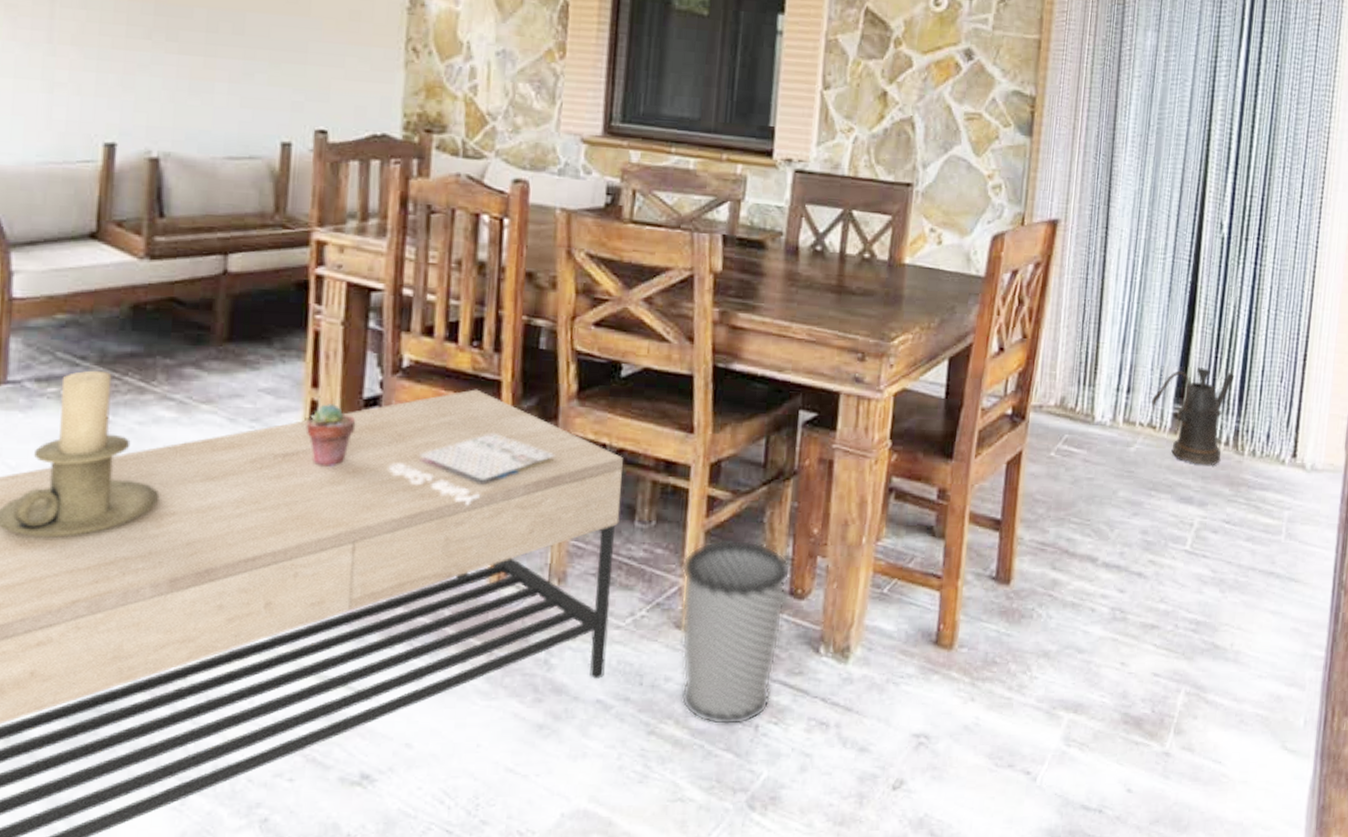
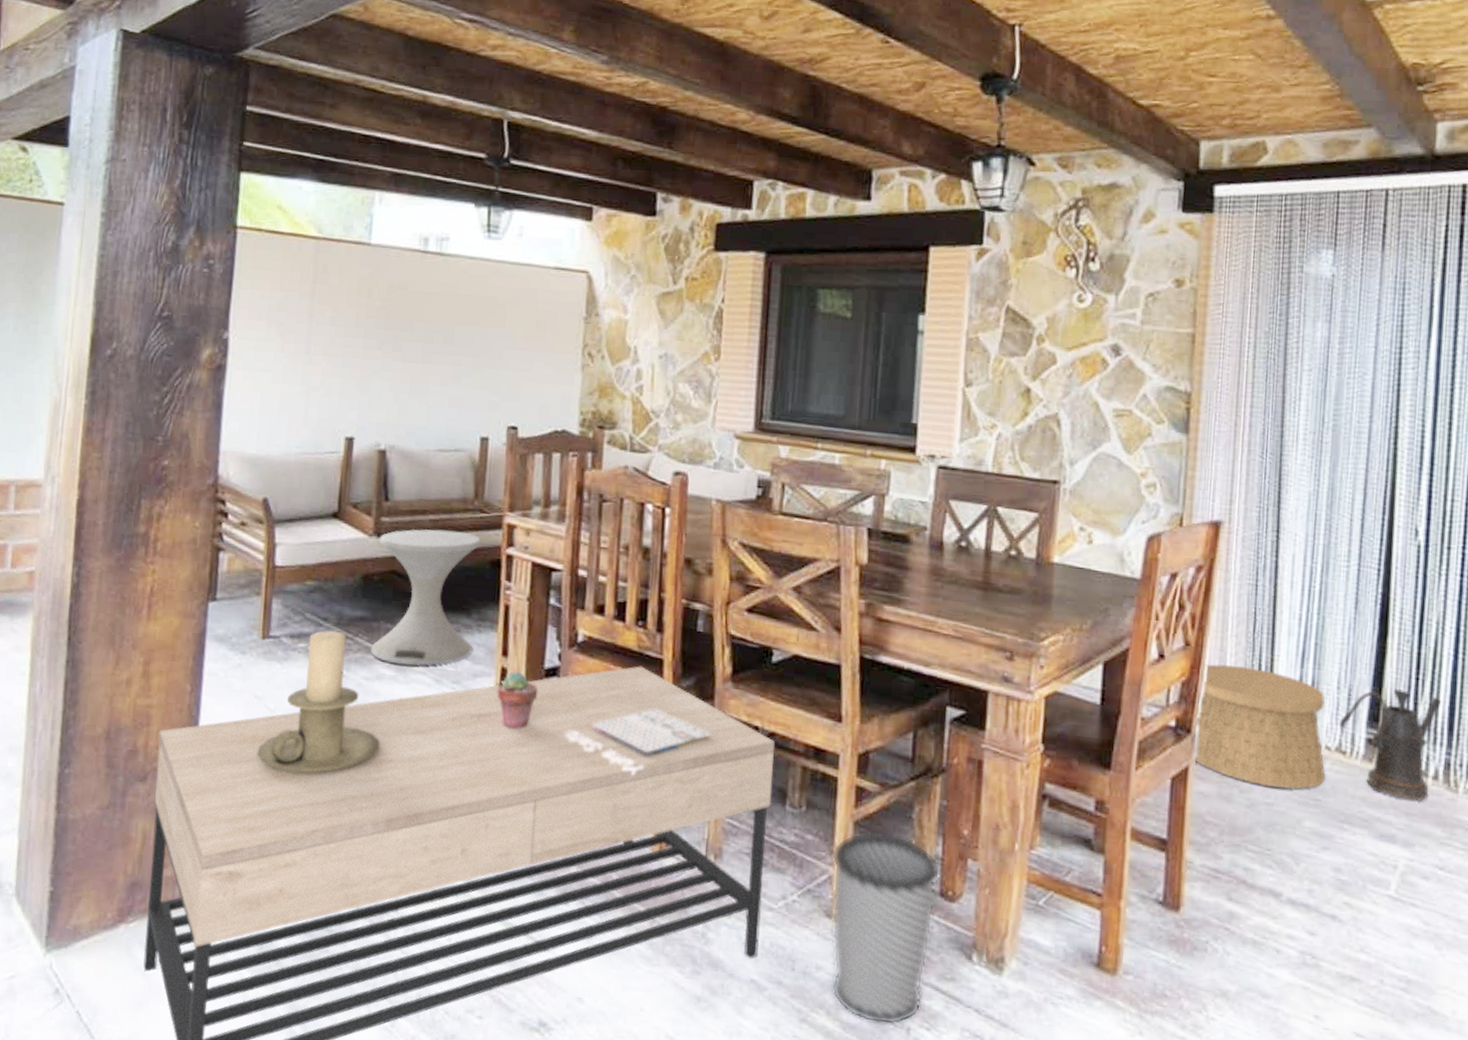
side table: none [144,248,283,405] -> present [370,529,481,666]
basket: none [1027,354,1141,465] -> present [1194,664,1326,790]

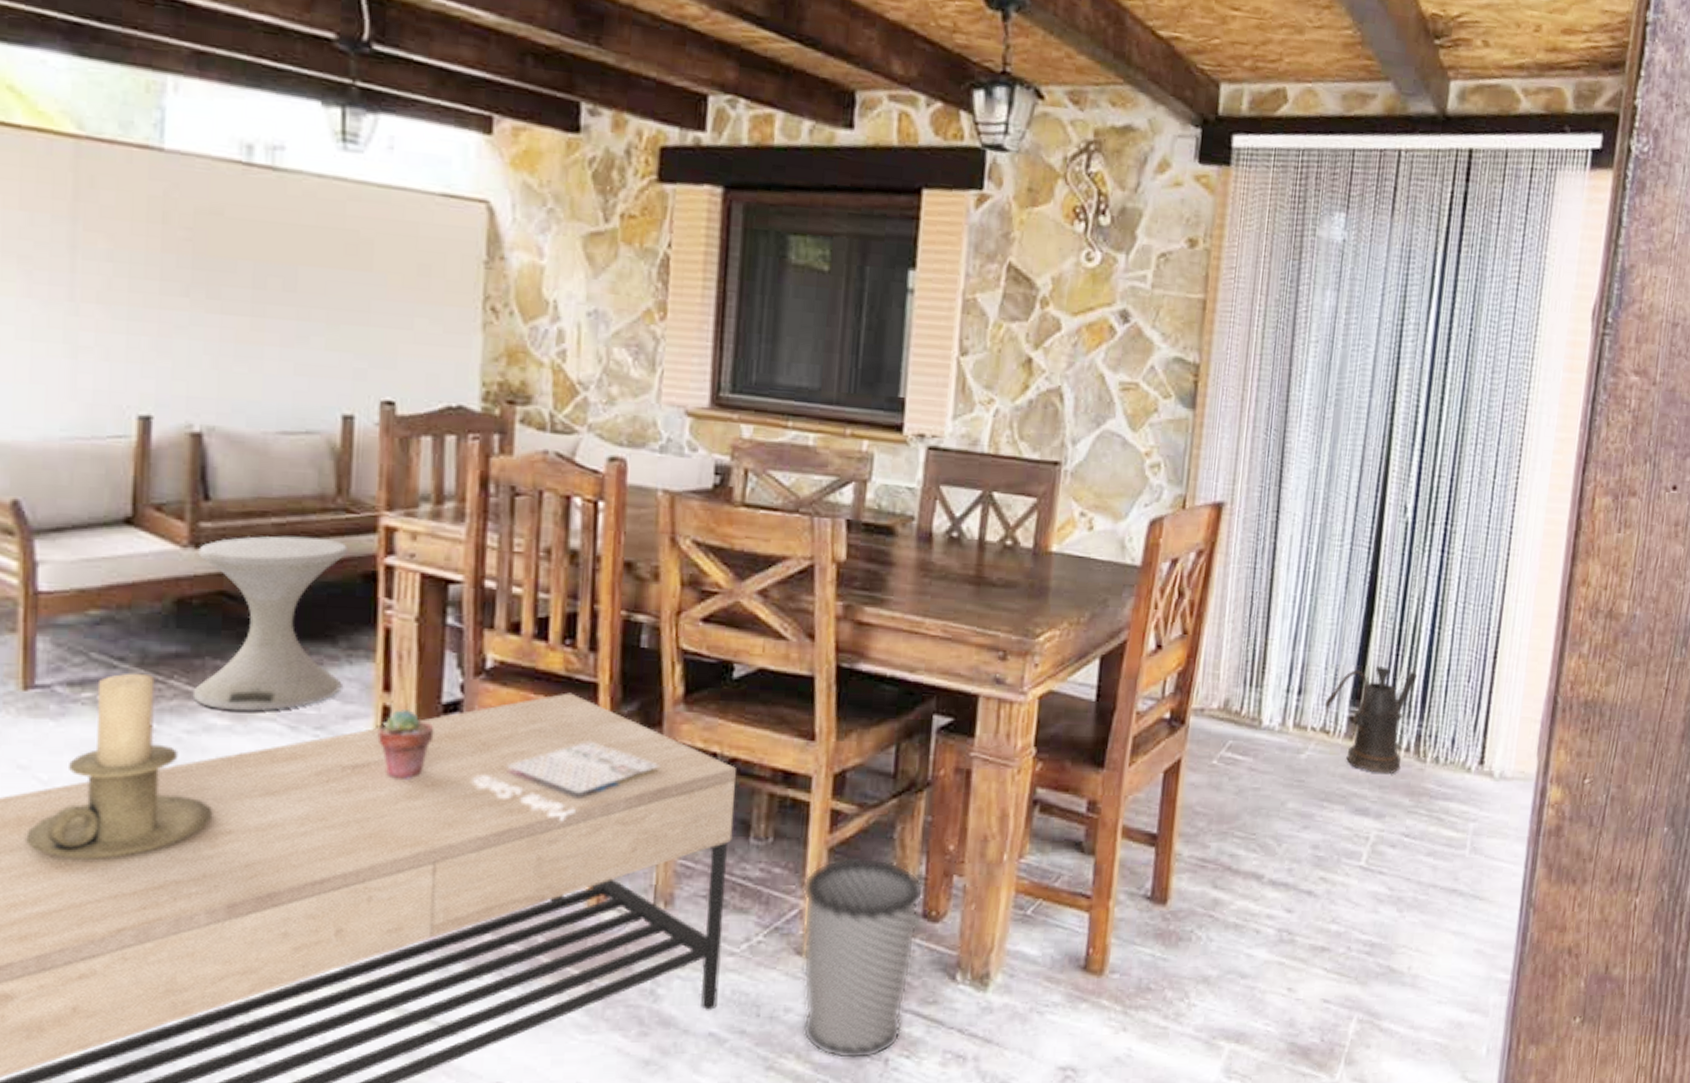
basket: present [1194,664,1326,790] -> none [1187,652,1313,773]

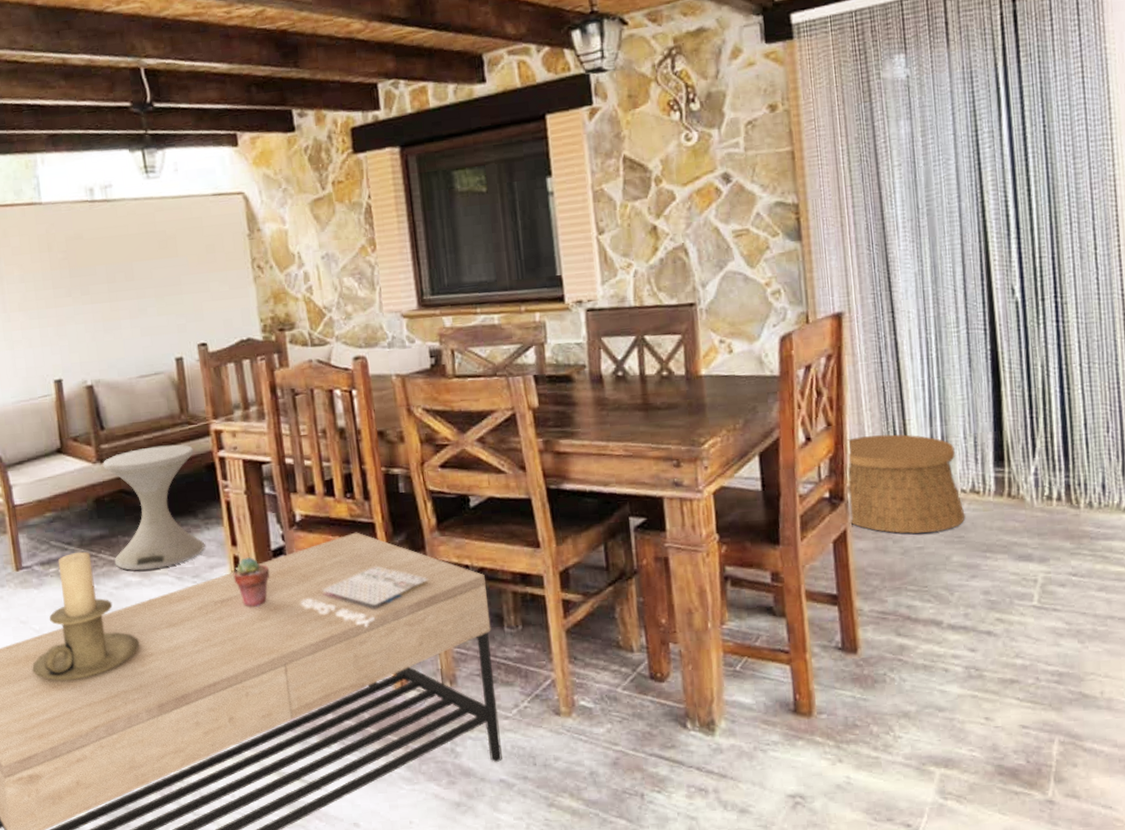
wastebasket: present [801,857,924,1059] -> none [550,634,650,796]
basket: none [1187,652,1313,773] -> present [847,434,966,534]
watering can: present [1325,666,1418,773] -> none [970,429,1056,523]

